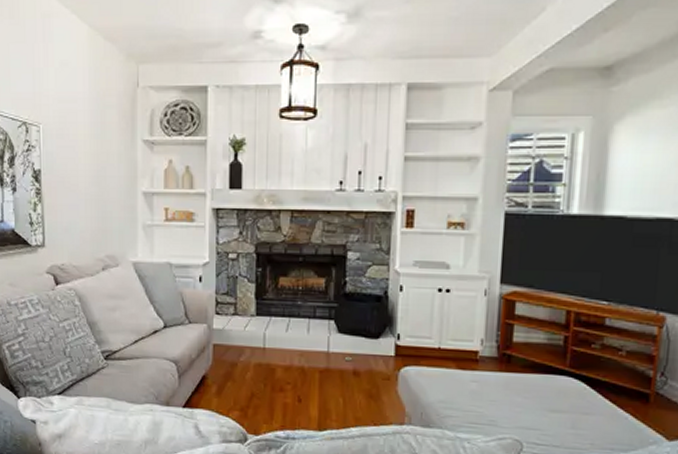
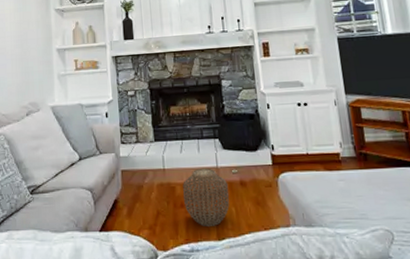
woven basket: none [284,351,339,415] -> present [183,167,230,226]

